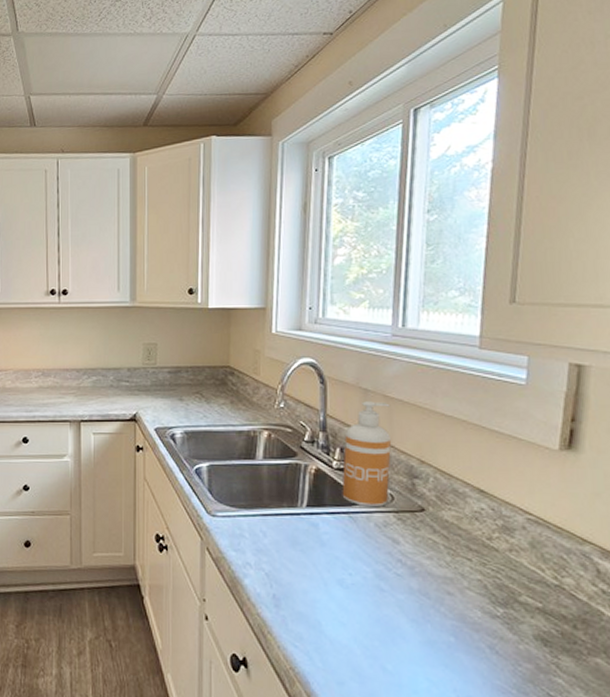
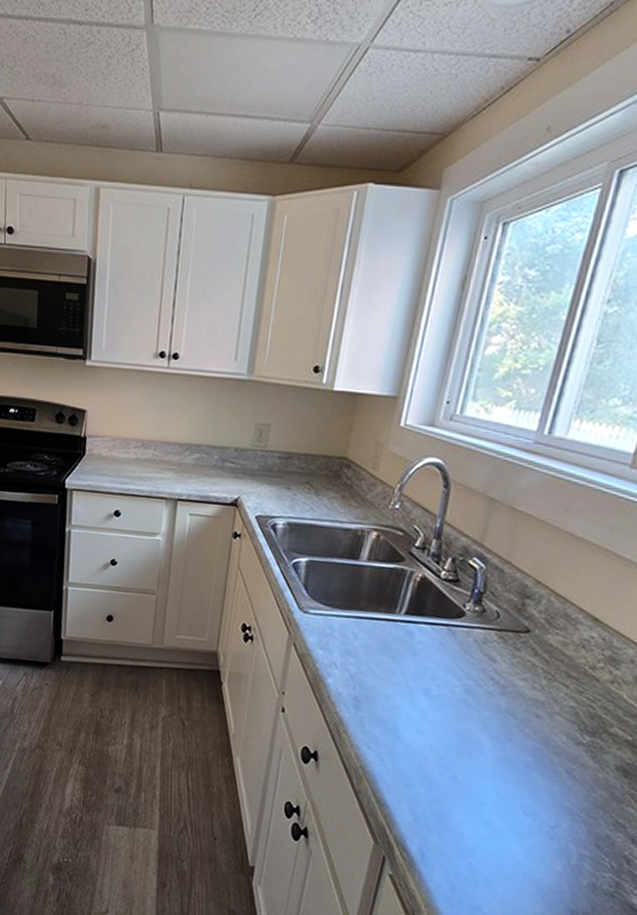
soap dispenser: present [342,401,392,508] -> none [444,511,517,623]

